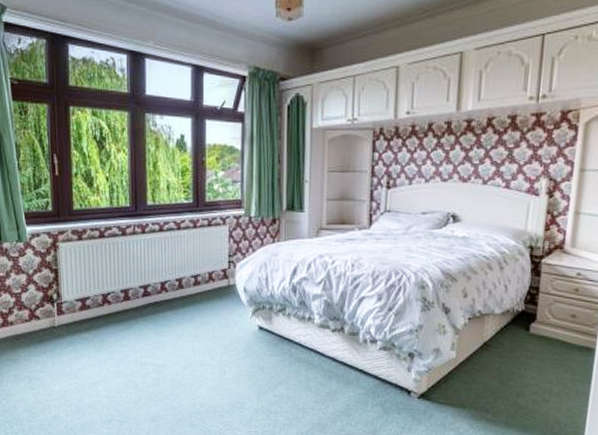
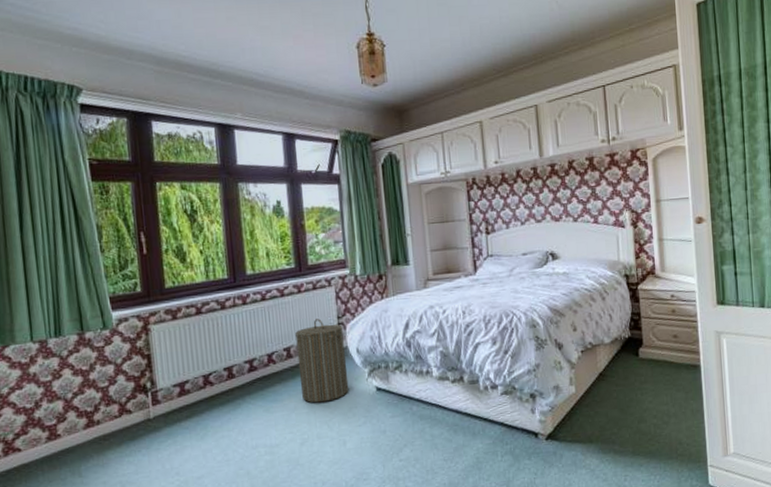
laundry hamper: none [188,255,233,333] -> present [295,319,349,403]

